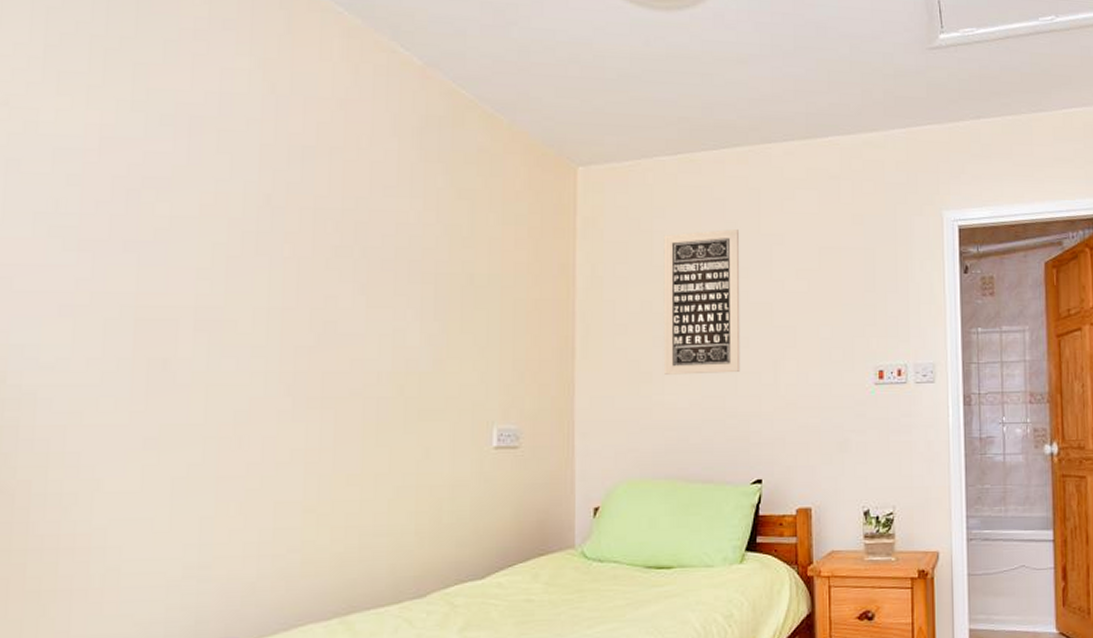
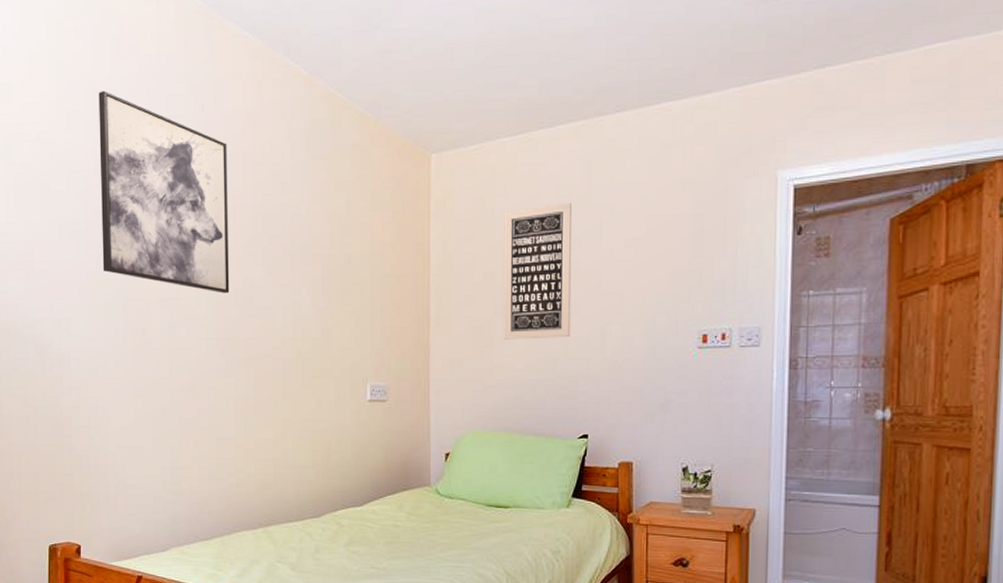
wall art: none [102,51,307,315] -> present [99,91,230,293]

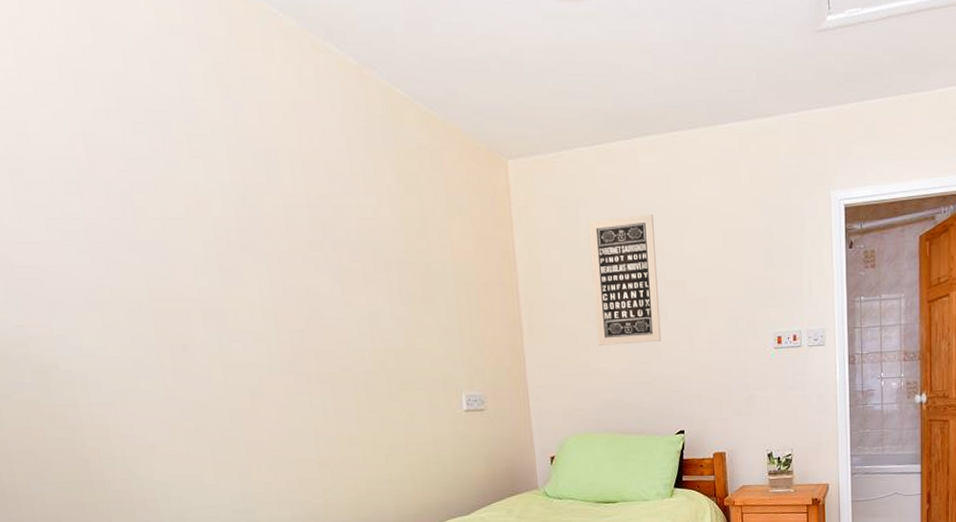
wall art: present [99,91,230,293] -> none [79,61,290,304]

